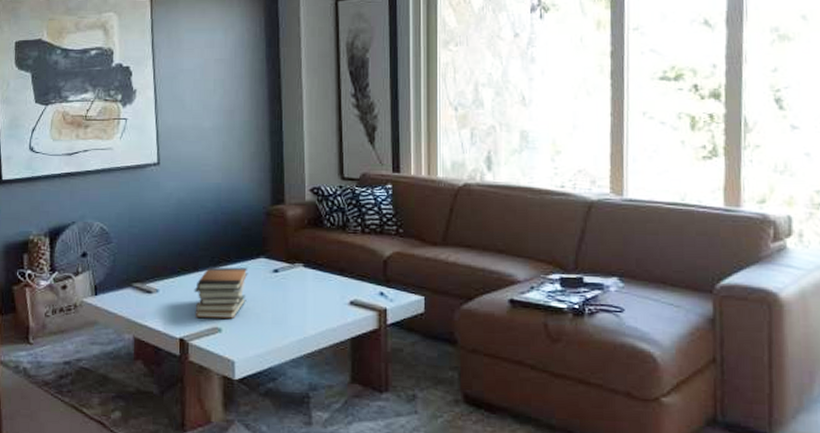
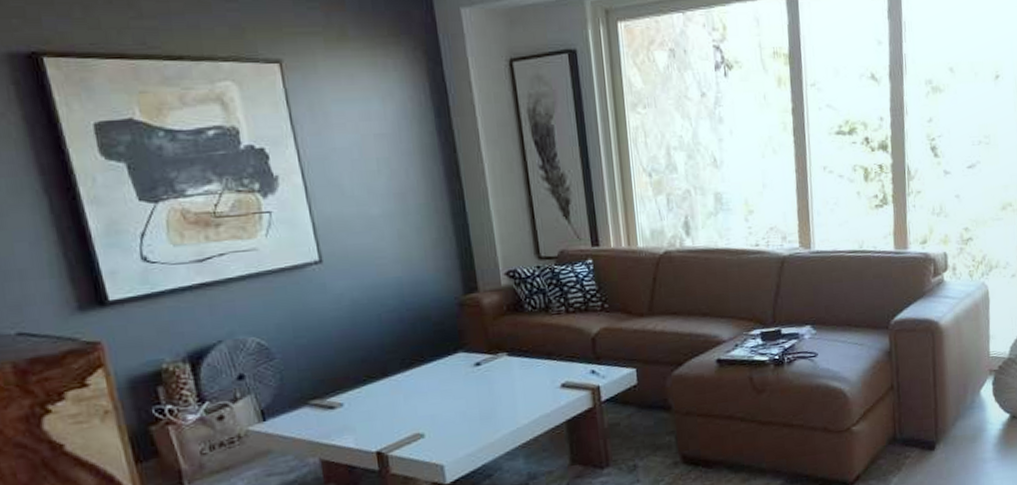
book stack: present [194,267,248,319] -> none [386,365,449,428]

